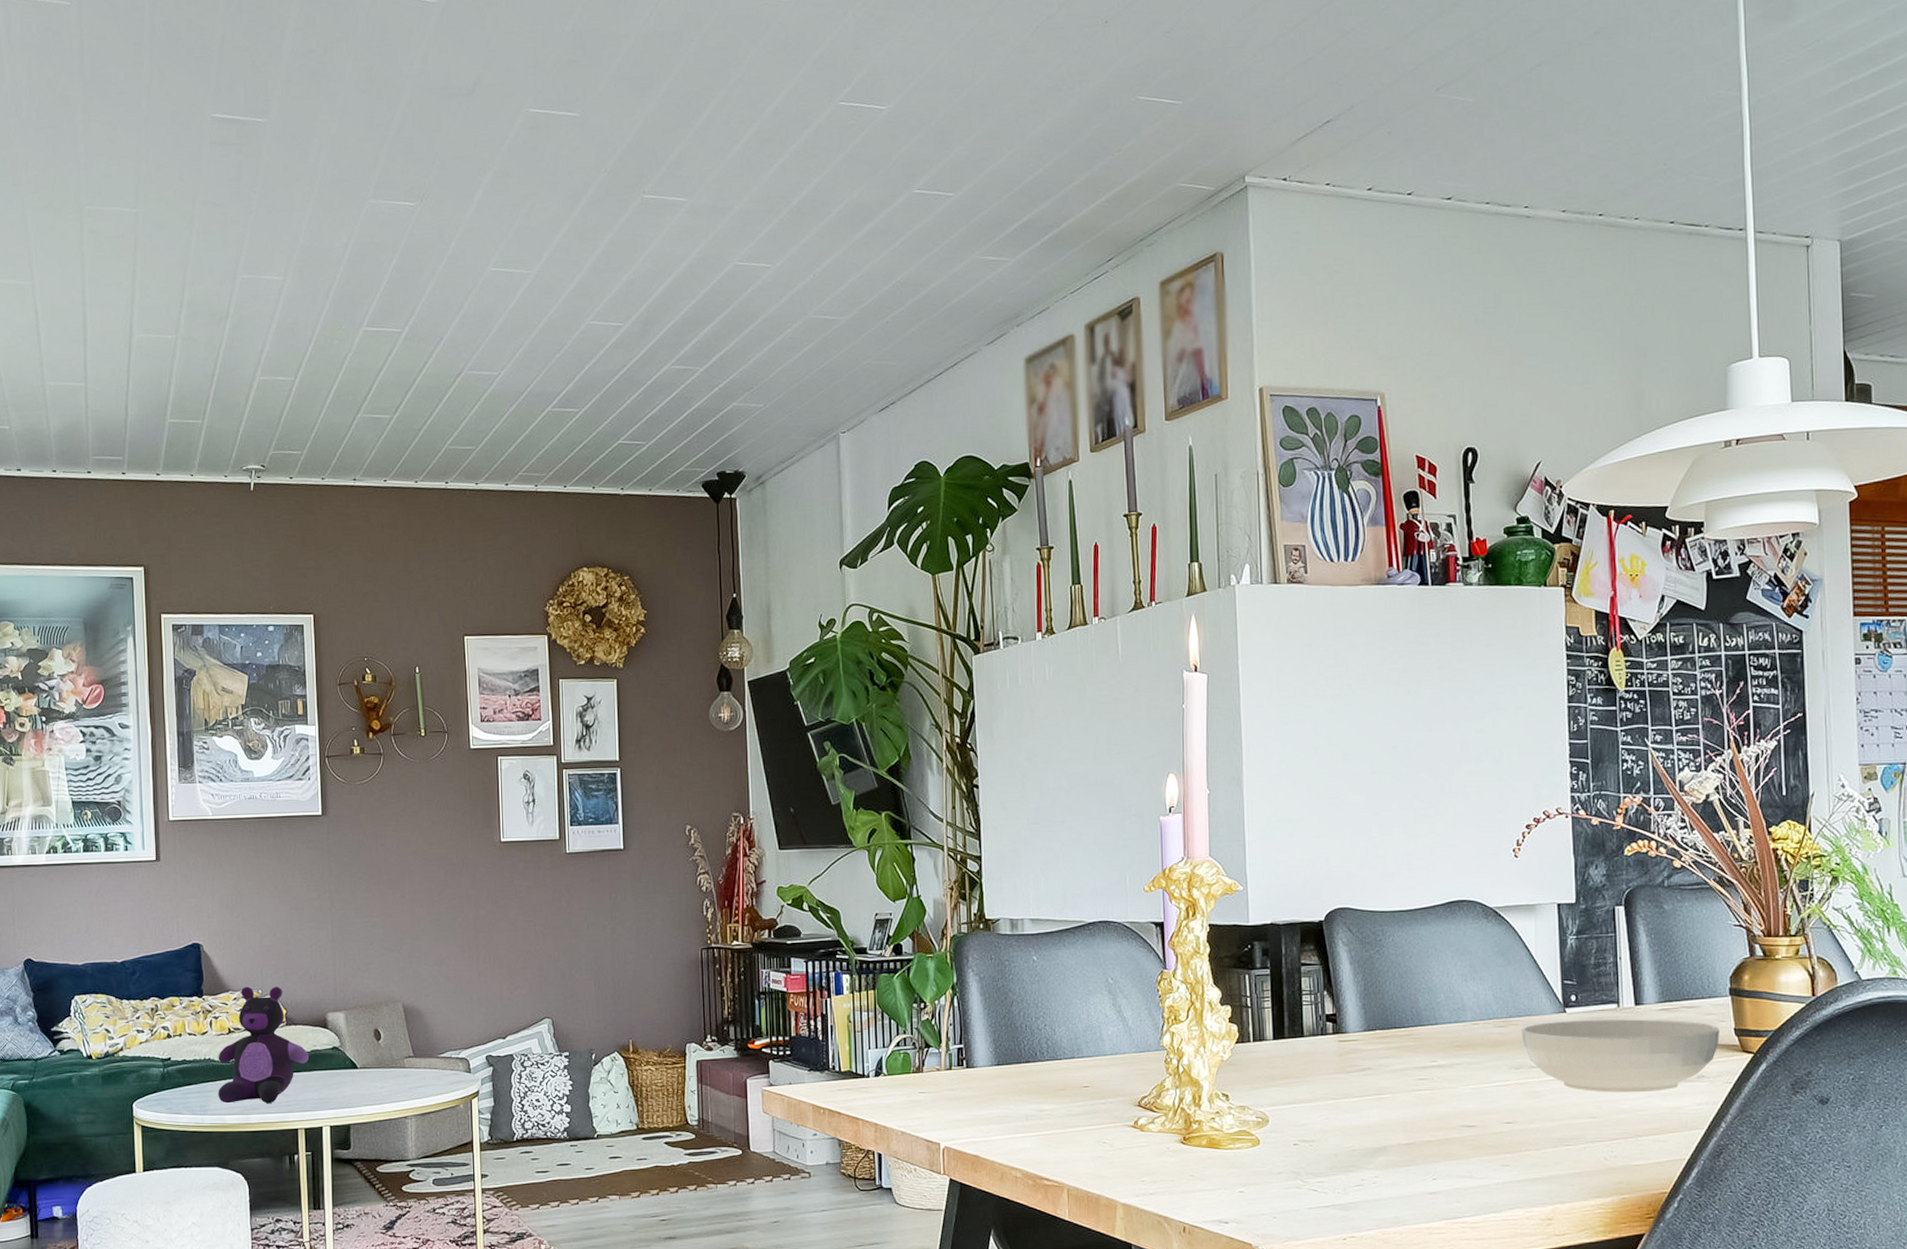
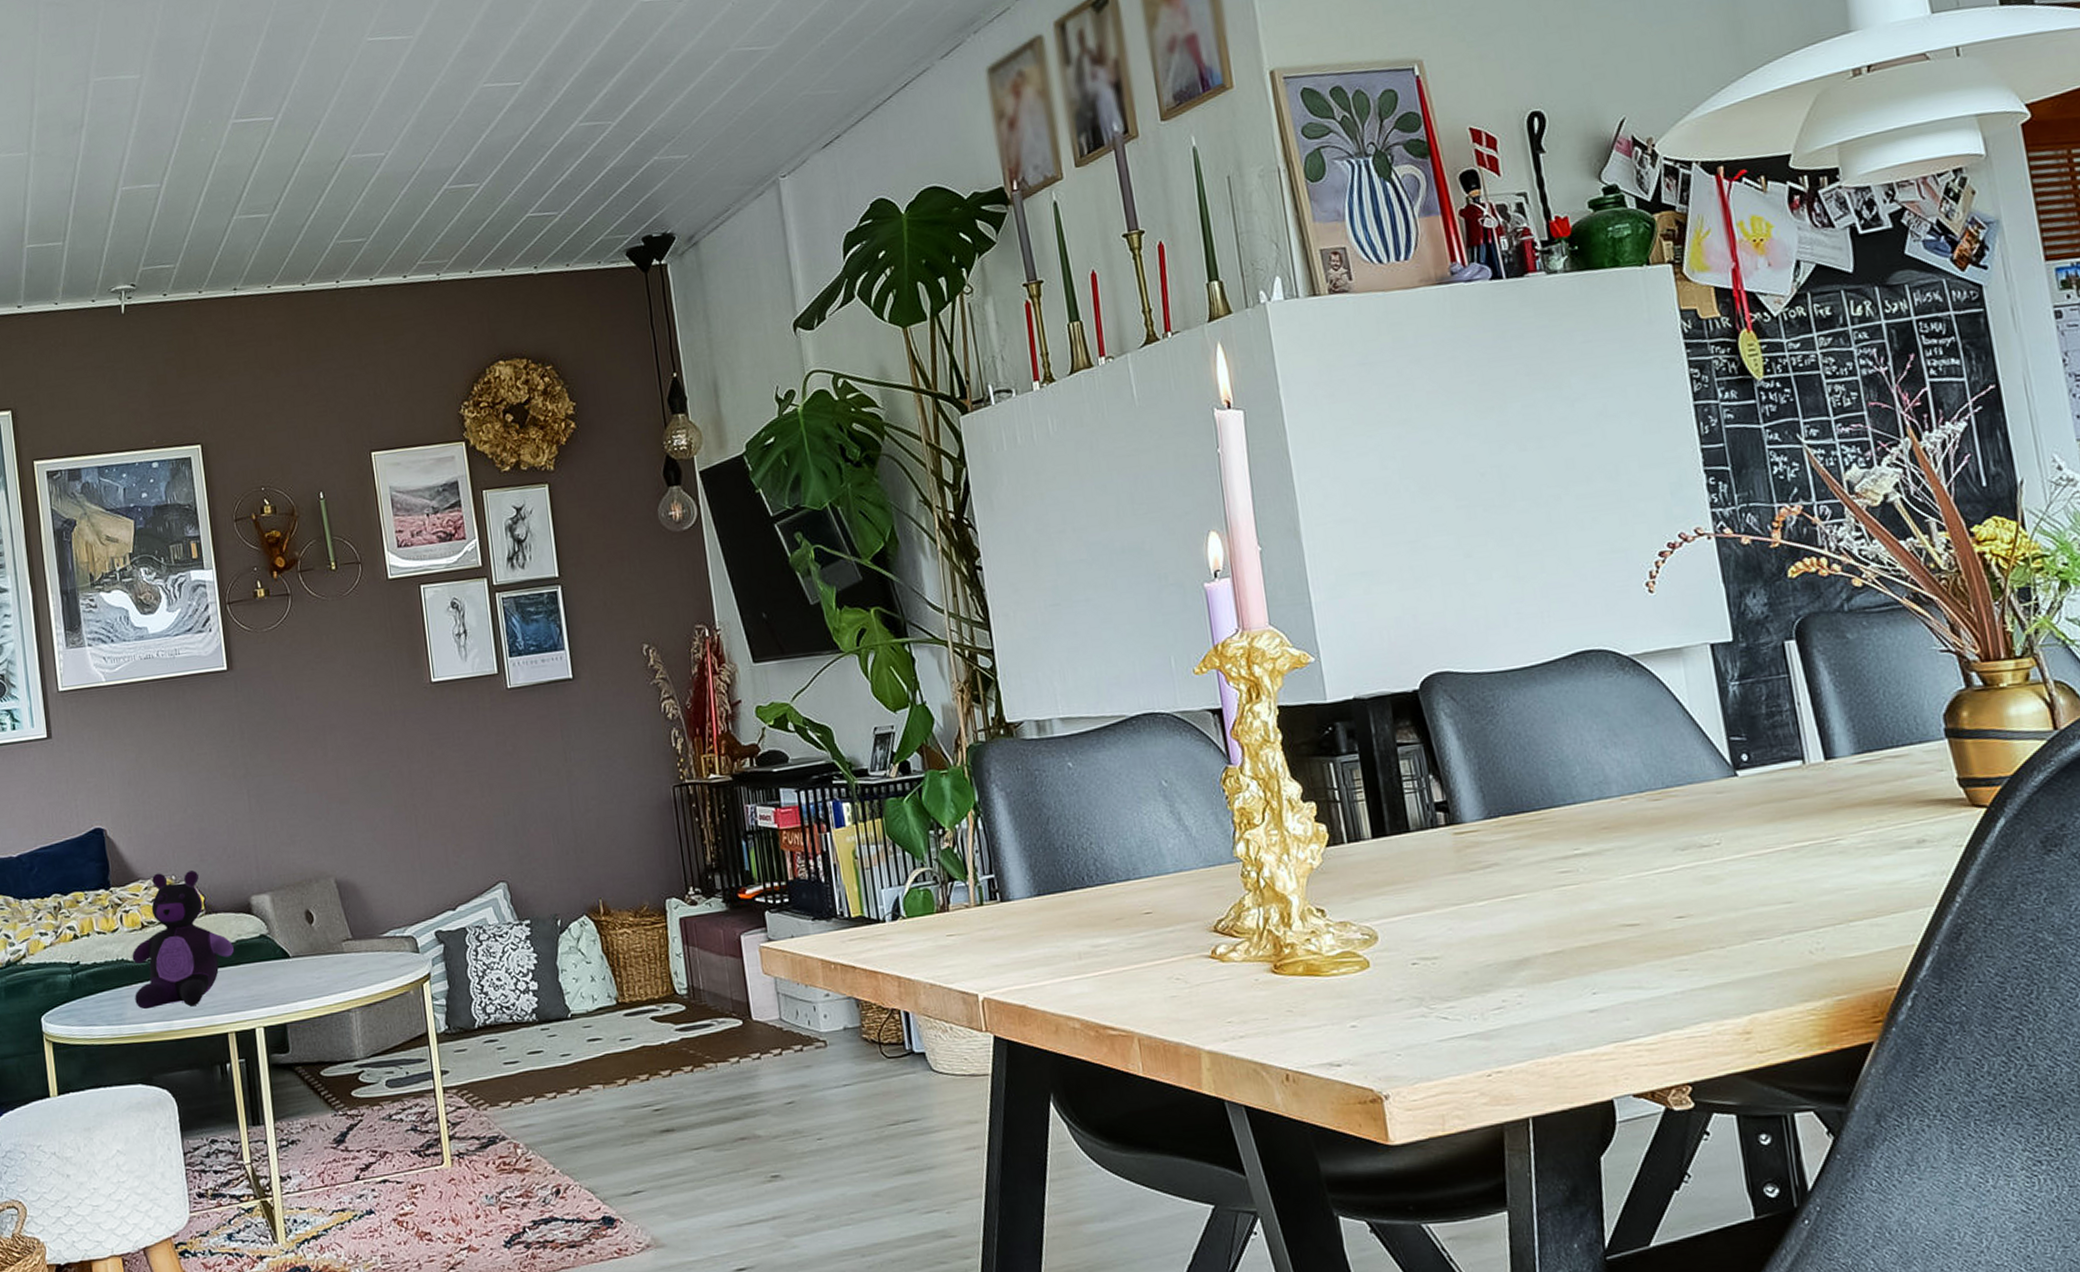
bowl: present [1521,1019,1720,1092] -> none [1683,774,1940,871]

